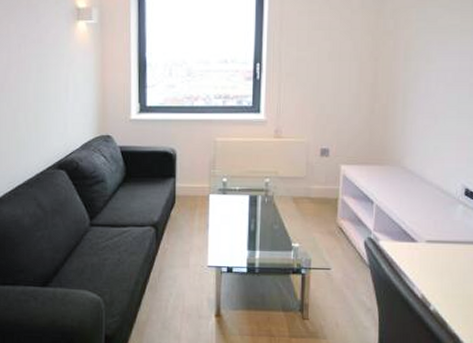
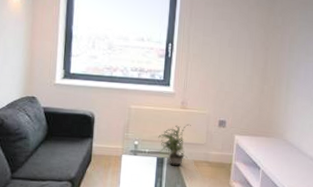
potted plant: none [249,155,287,203] -> present [158,124,191,165]

